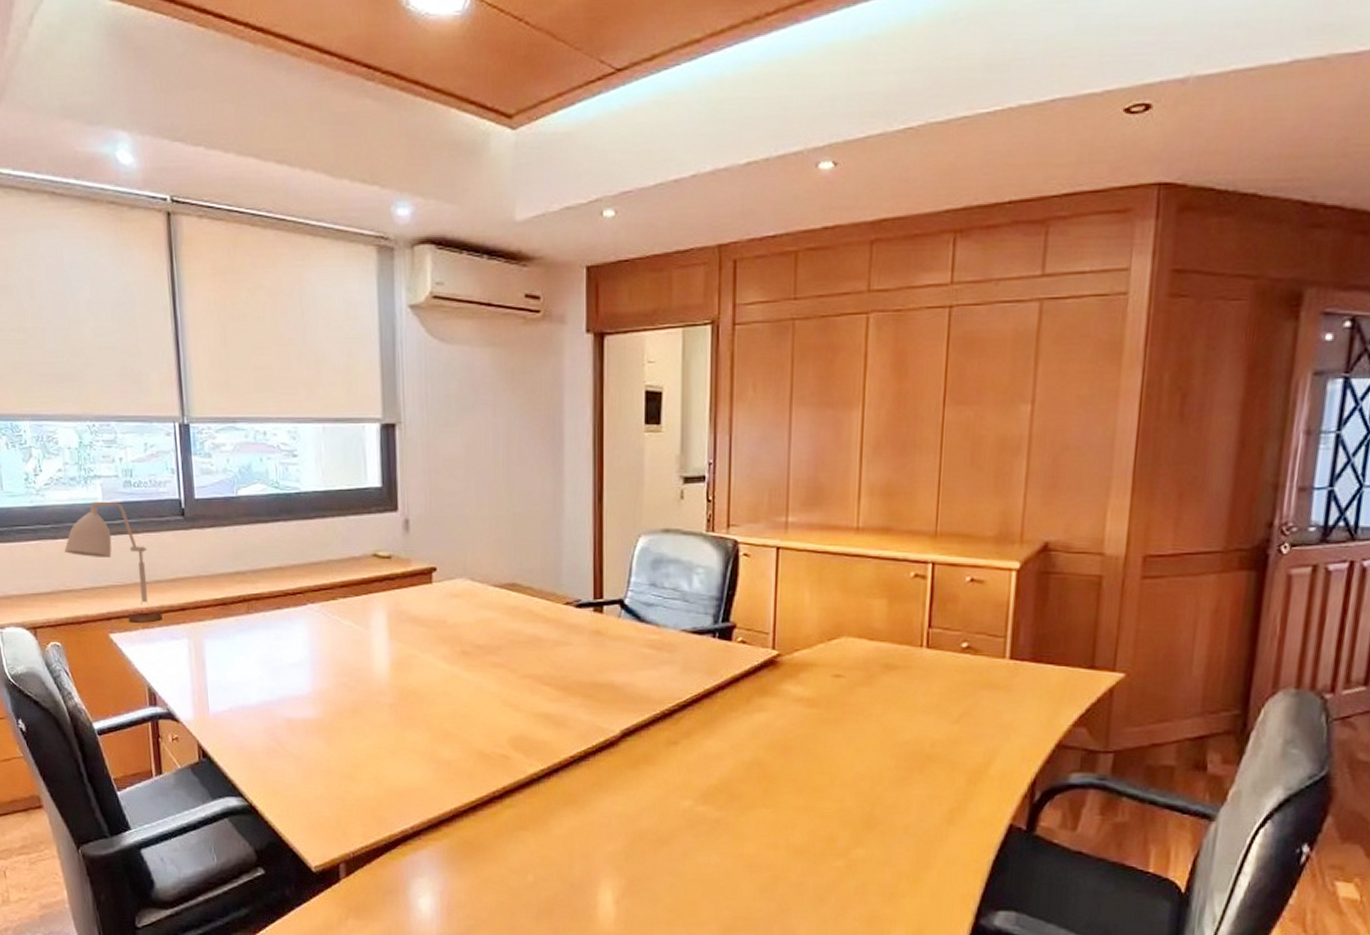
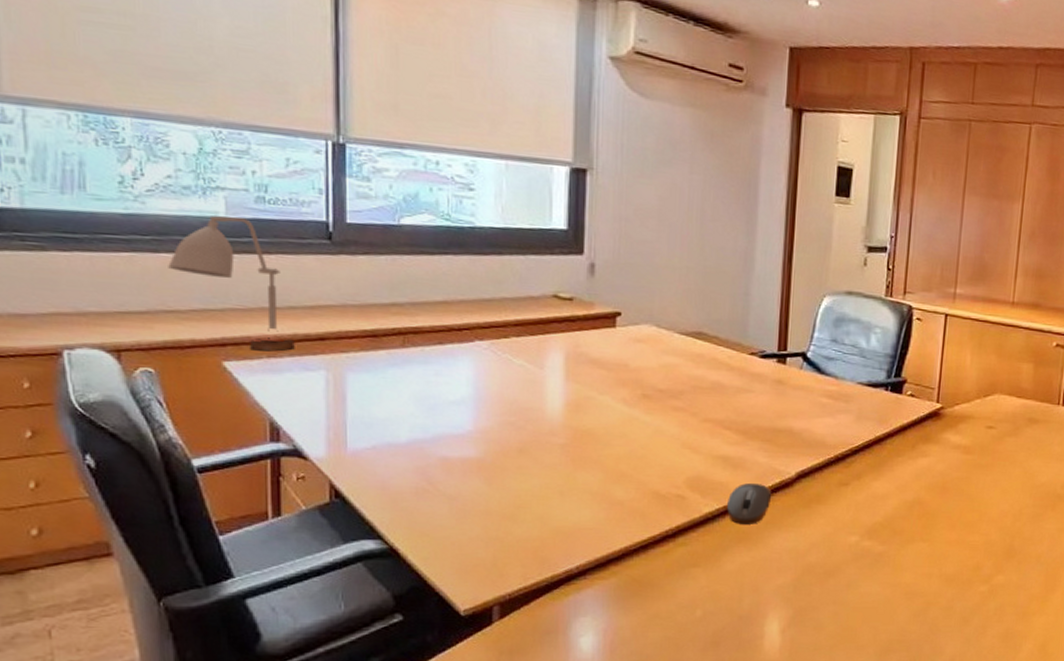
computer mouse: none [551,741,597,786] -> present [726,482,772,524]

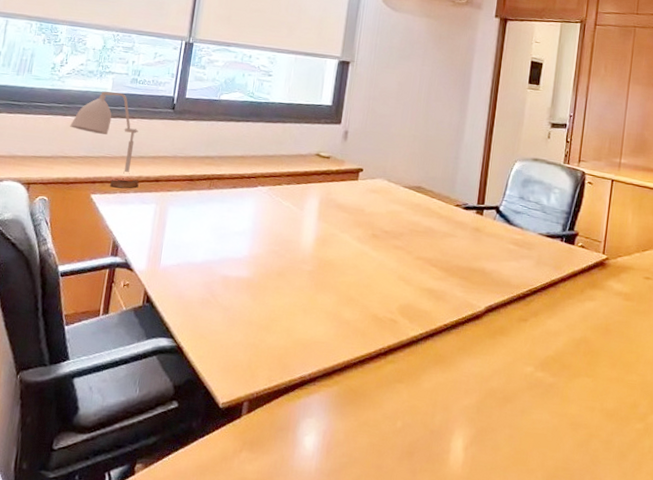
computer mouse: present [726,482,772,524] -> none [428,313,465,349]

